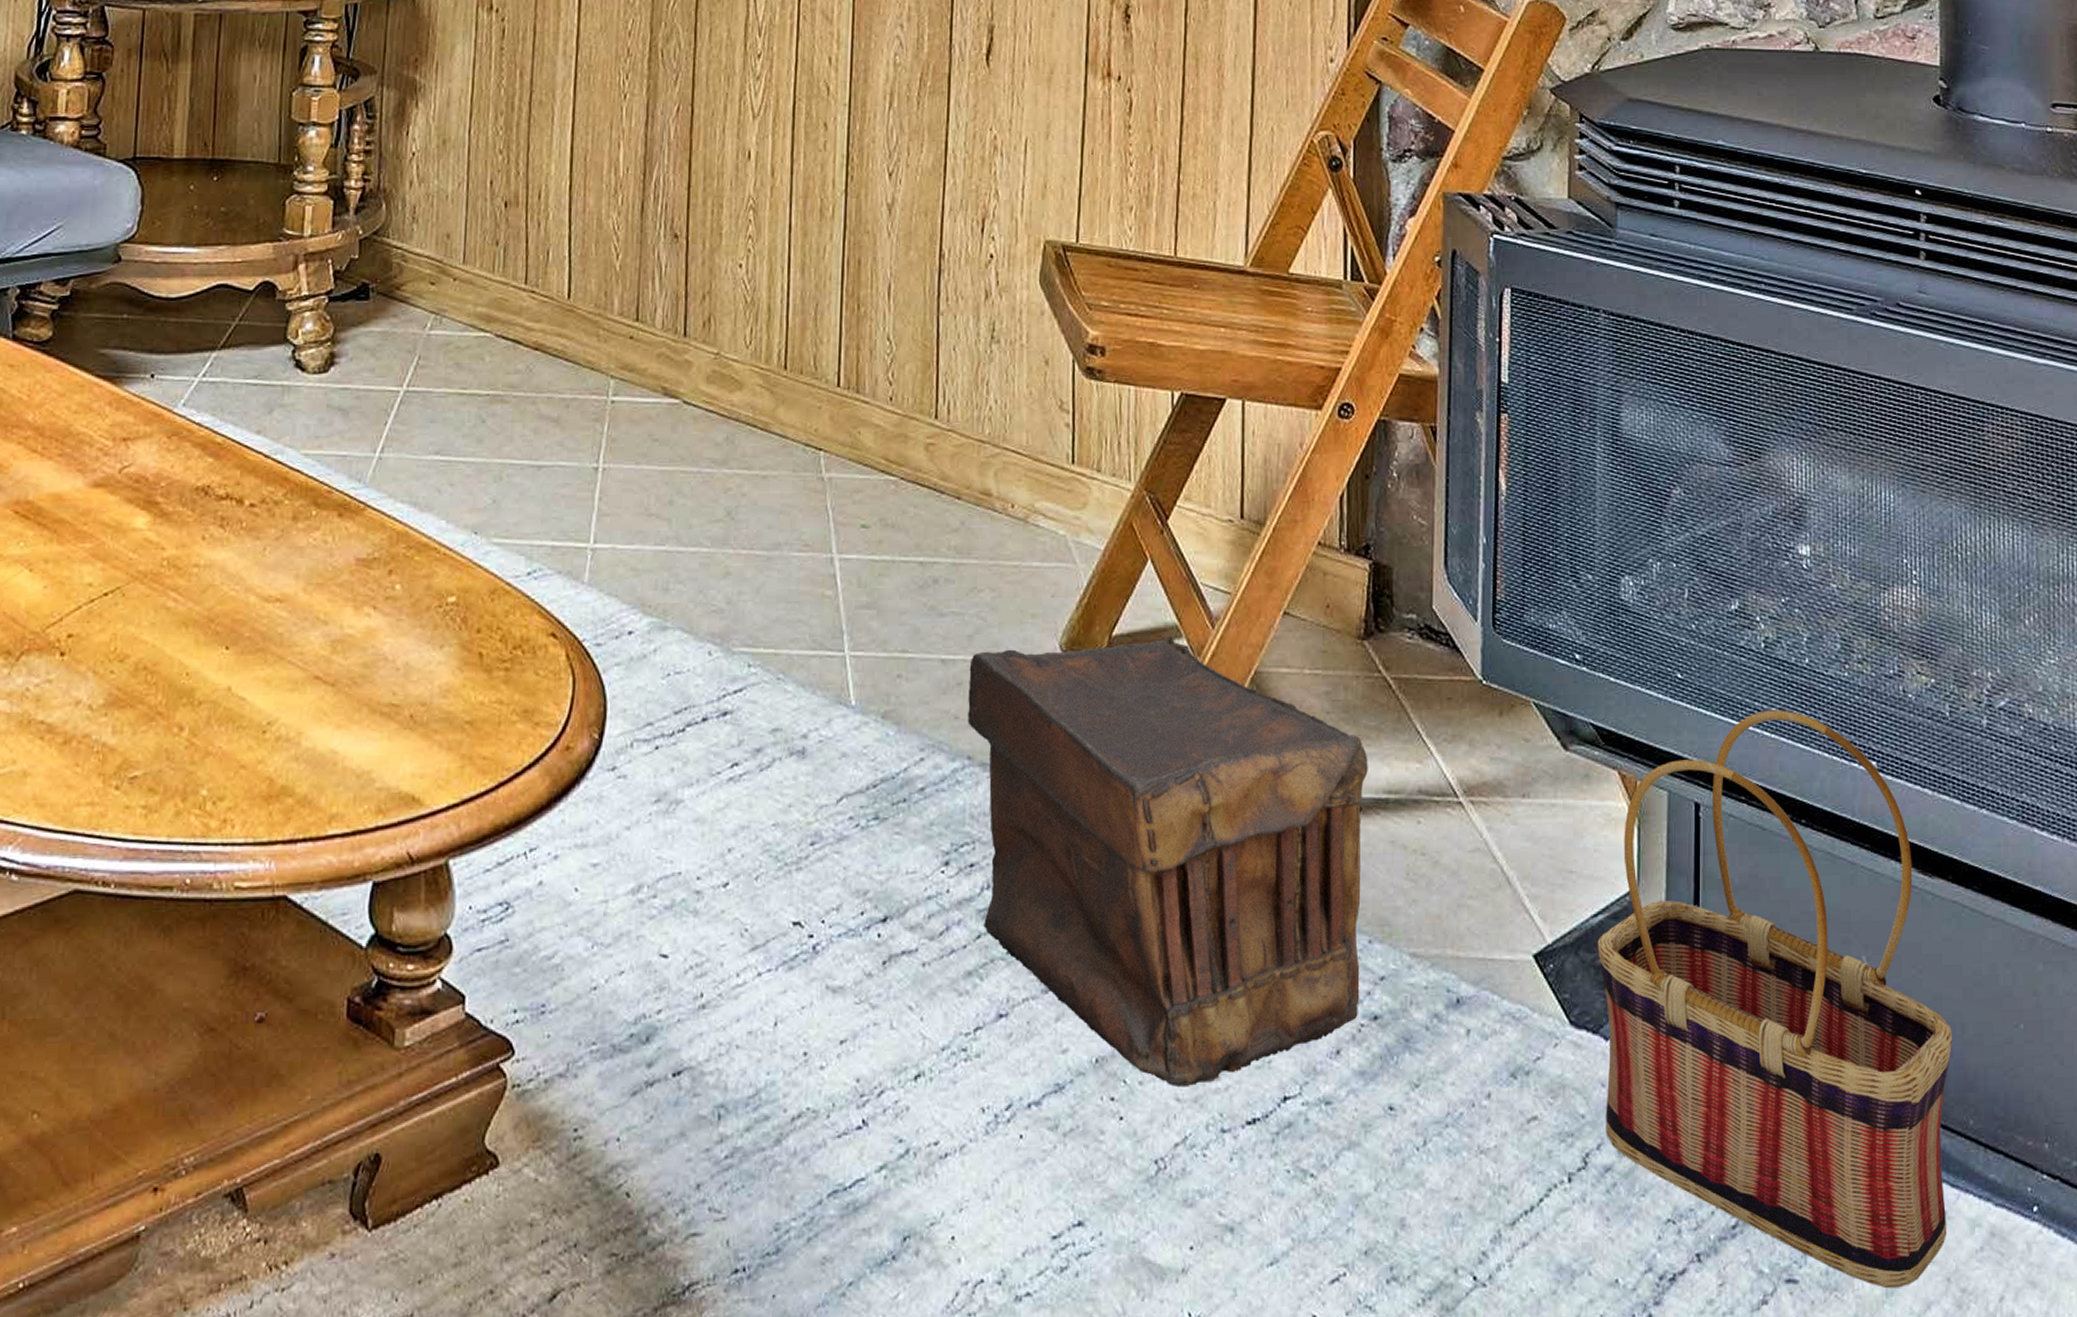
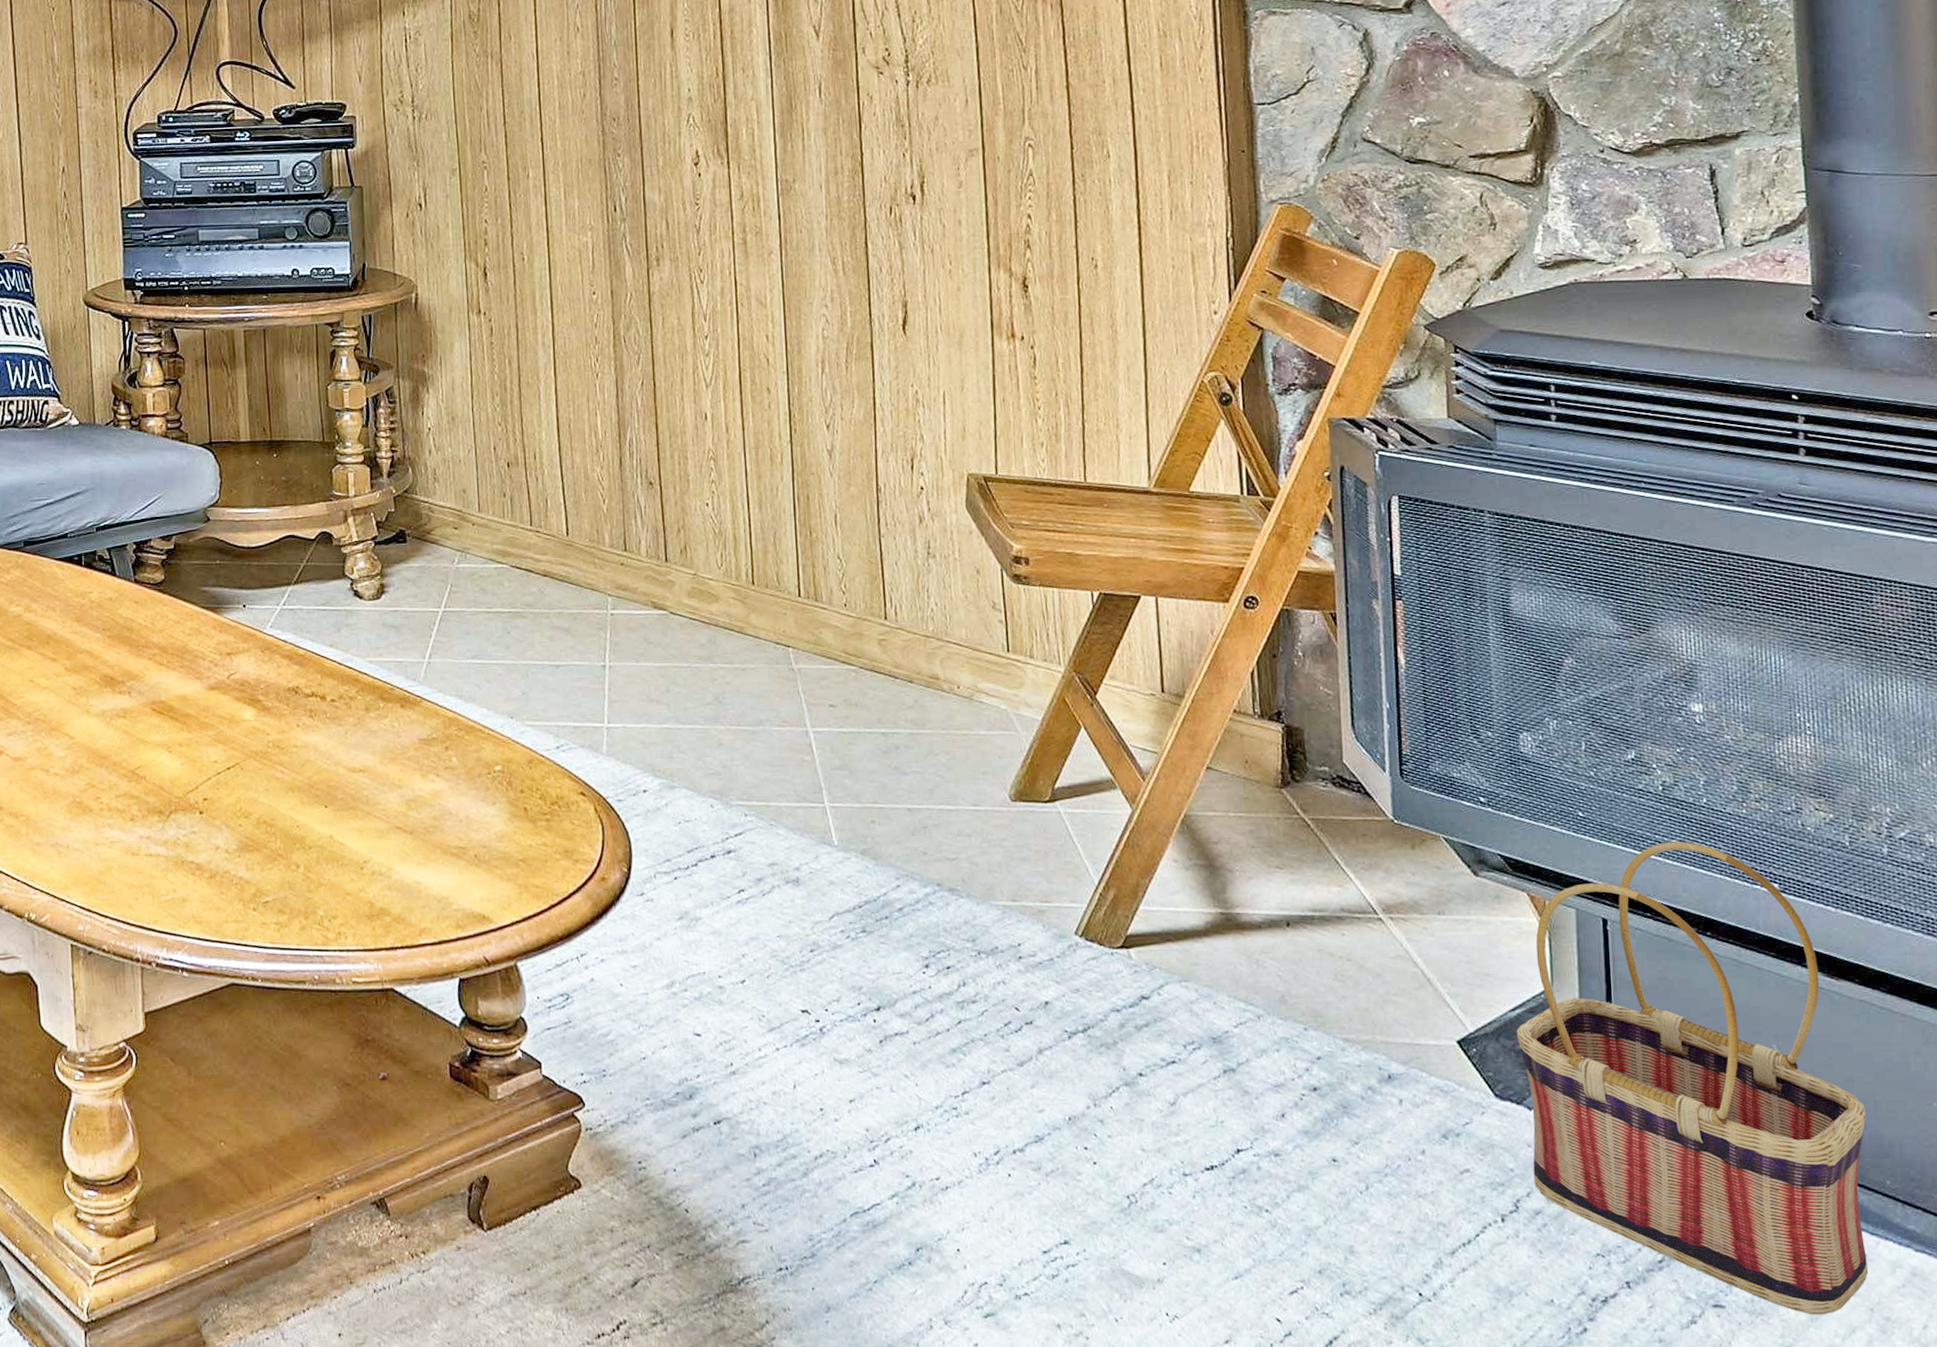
pouch: present [967,636,1368,1088] -> none [932,788,1299,1141]

